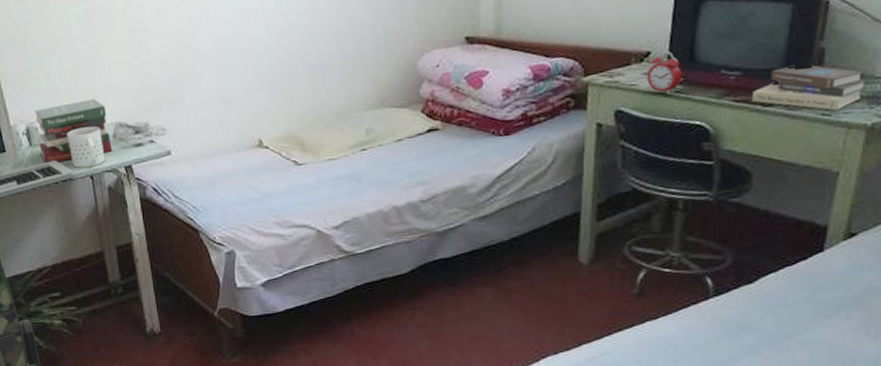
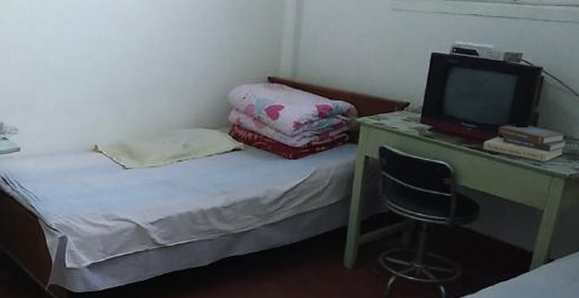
alarm clock: present [647,50,682,94] -> none [406,103,432,138]

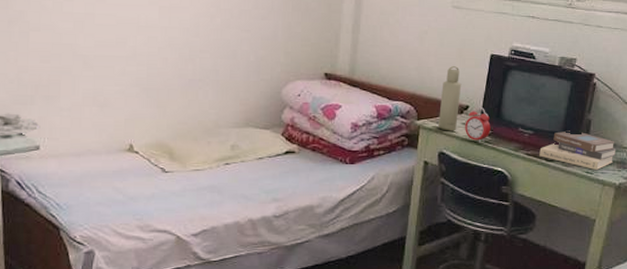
bottle: none [378,66,402,127] -> present [438,66,462,131]
alarm clock: none [406,103,432,138] -> present [465,106,491,143]

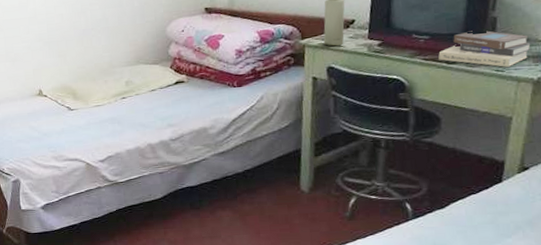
alarm clock: present [465,106,491,143] -> none [352,18,381,54]

